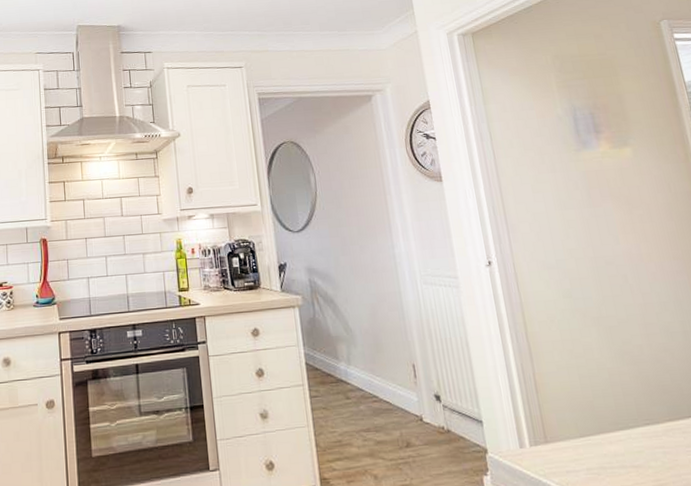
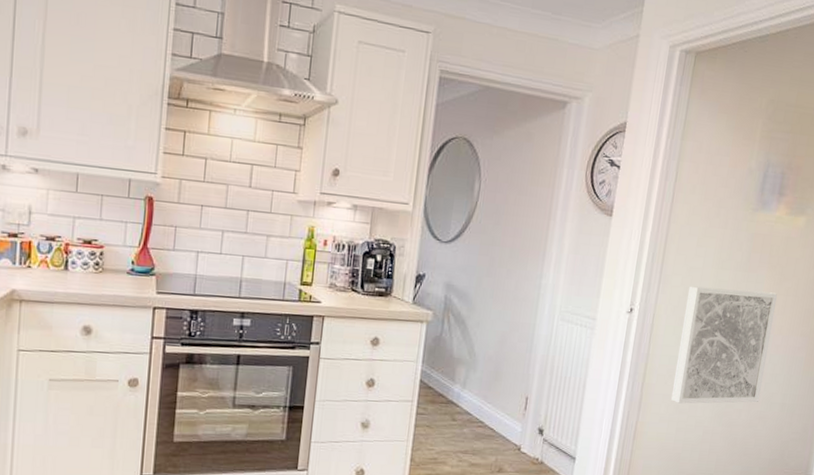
wall art: none [539,222,657,348] -> present [671,286,778,404]

